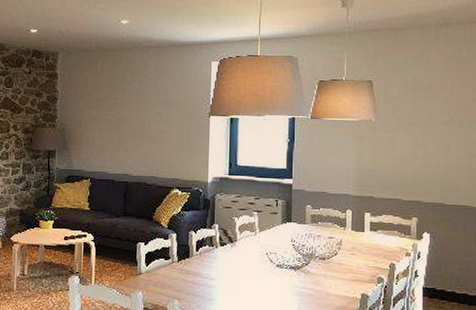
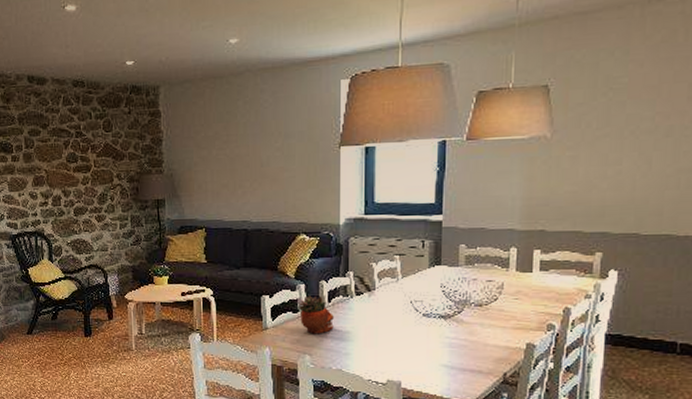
succulent planter: none [169,244,201,280] -> present [298,295,334,334]

